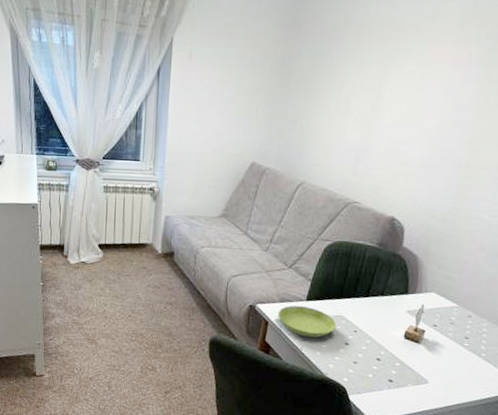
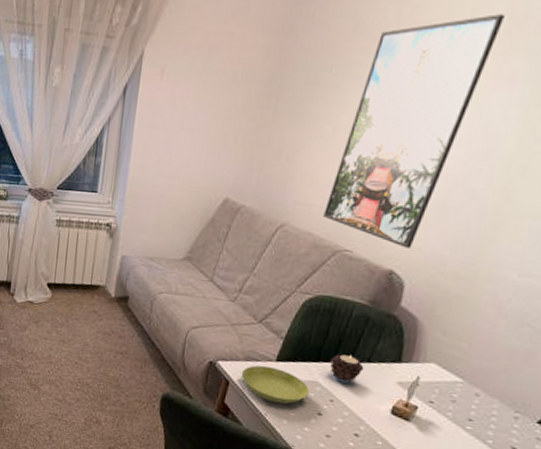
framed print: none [335,11,457,198] -> present [323,14,505,248]
candle: none [351,290,379,315] -> present [330,354,364,383]

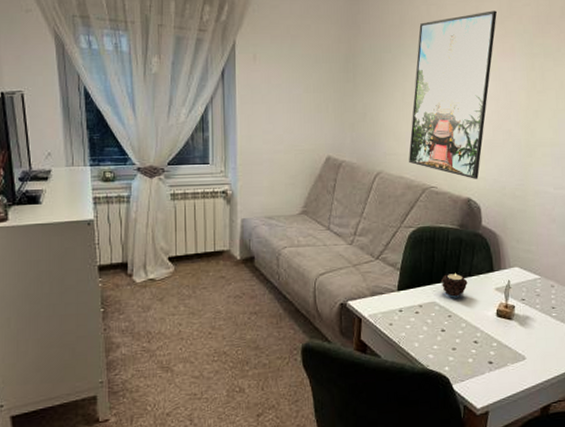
saucer: present [241,365,310,404] -> none [370,296,431,329]

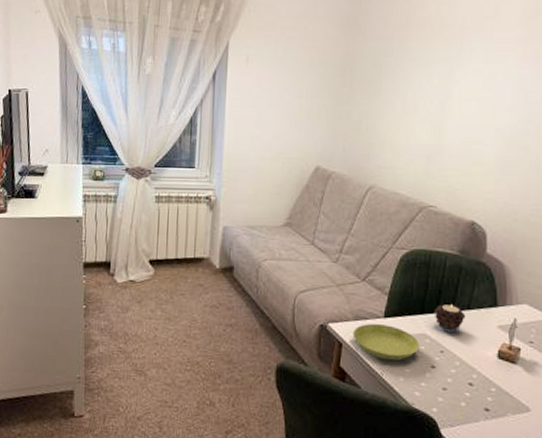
saucer: none [370,296,431,329] -> present [352,323,420,361]
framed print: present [409,11,497,179] -> none [406,10,520,200]

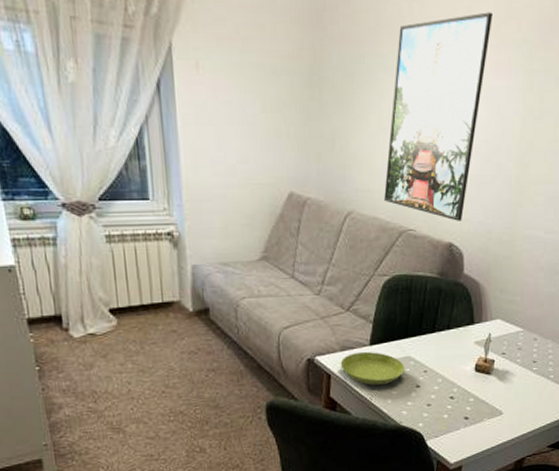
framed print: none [406,10,520,200] -> present [384,12,492,221]
candle: present [435,303,466,332] -> none [418,325,446,353]

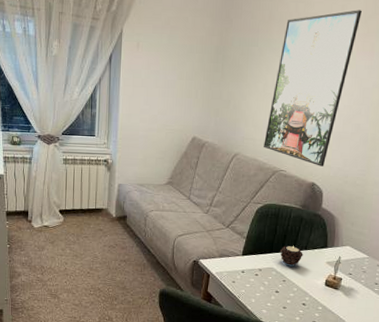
saucer: present [340,351,405,385] -> none [218,259,268,287]
candle: none [418,325,446,353] -> present [280,245,303,267]

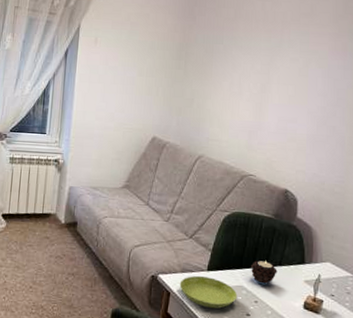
saucer: none [218,259,268,287] -> present [179,275,238,309]
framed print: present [264,10,362,167] -> none [230,9,332,172]

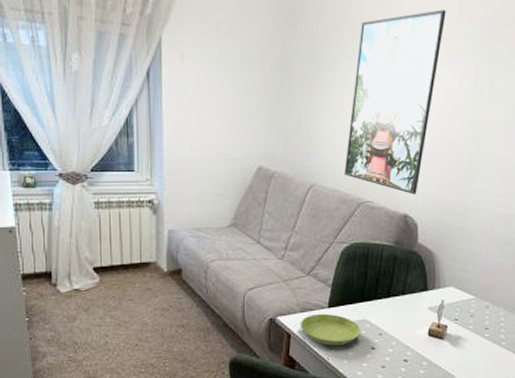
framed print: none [230,9,332,172] -> present [344,10,446,194]
candle: present [251,260,277,285] -> none [374,290,400,316]

